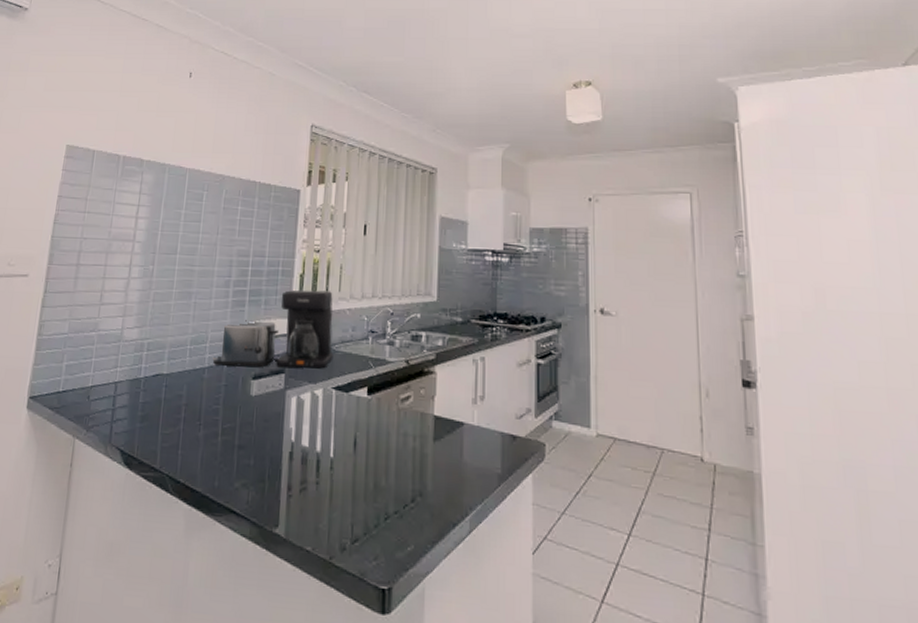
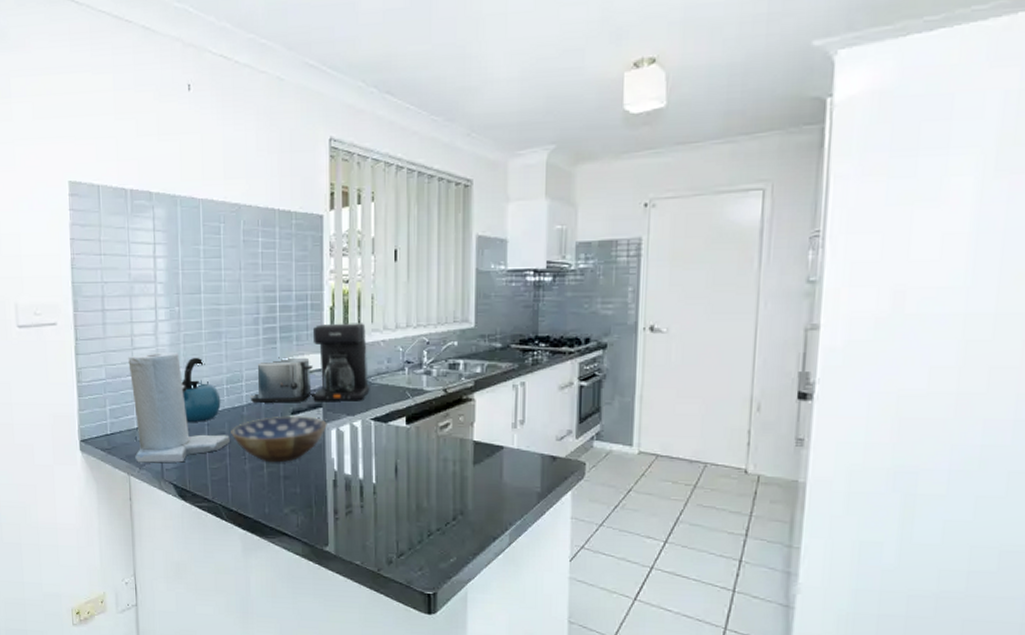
paper towel: none [84,309,187,426] -> present [128,353,230,463]
kettle: none [143,317,183,383] -> present [181,358,221,422]
bowl: none [188,380,288,431] -> present [231,415,327,463]

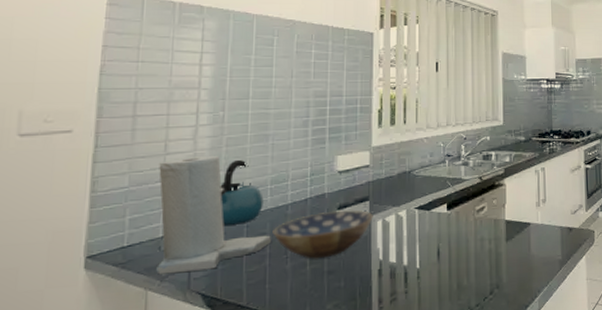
toaster: present [250,357,313,404] -> none [295,155,360,202]
coffee maker: present [312,323,370,402] -> none [360,123,415,196]

